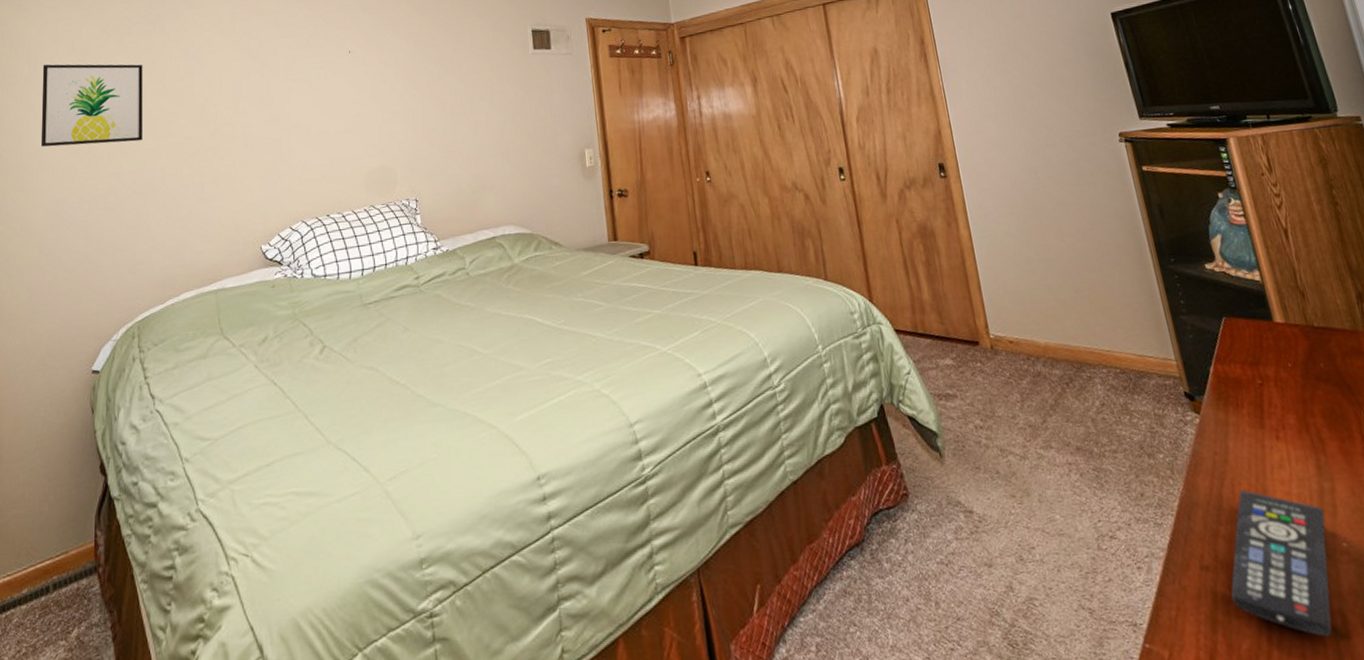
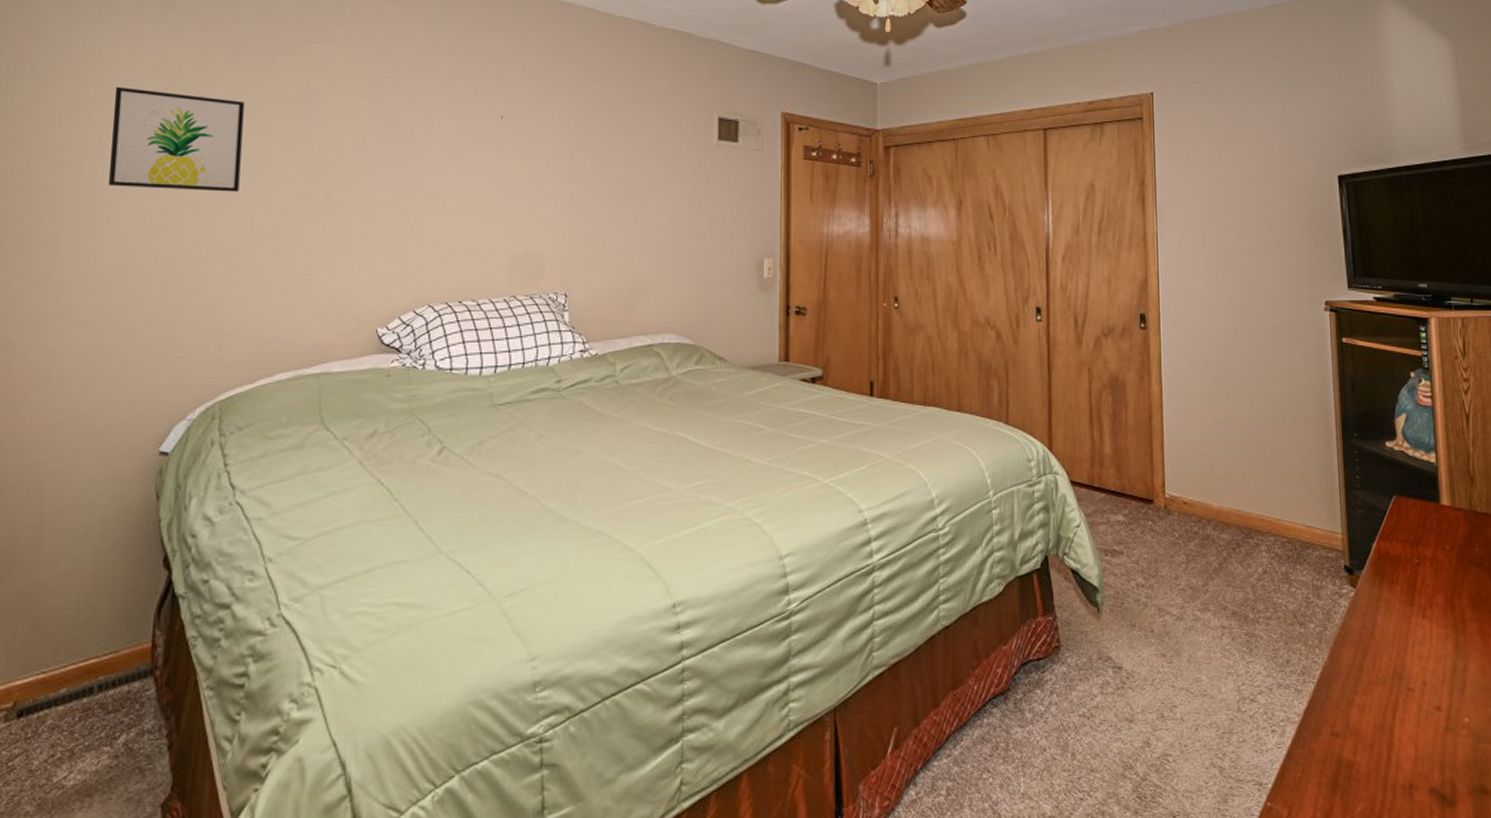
remote control: present [1230,489,1332,637] -> none [1354,663,1454,804]

